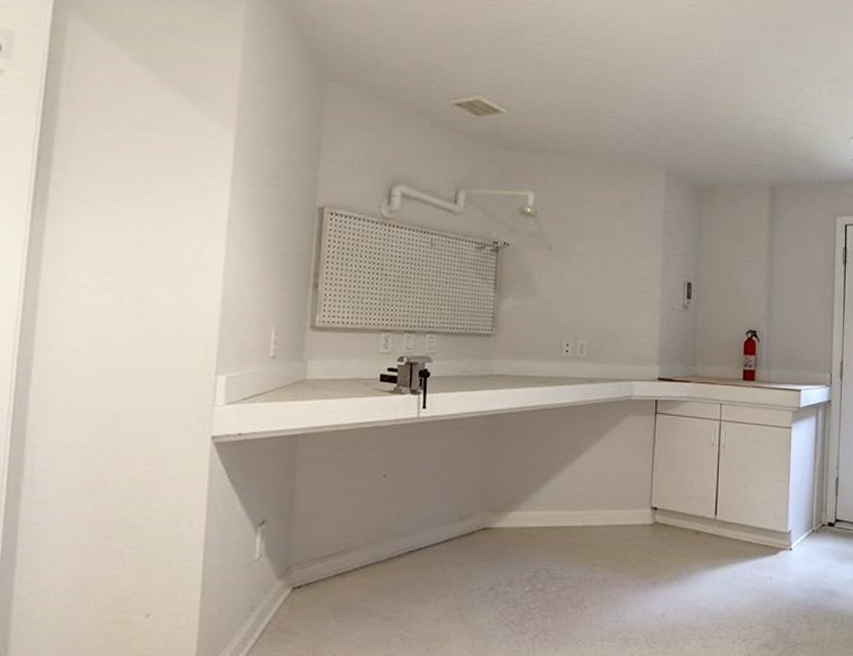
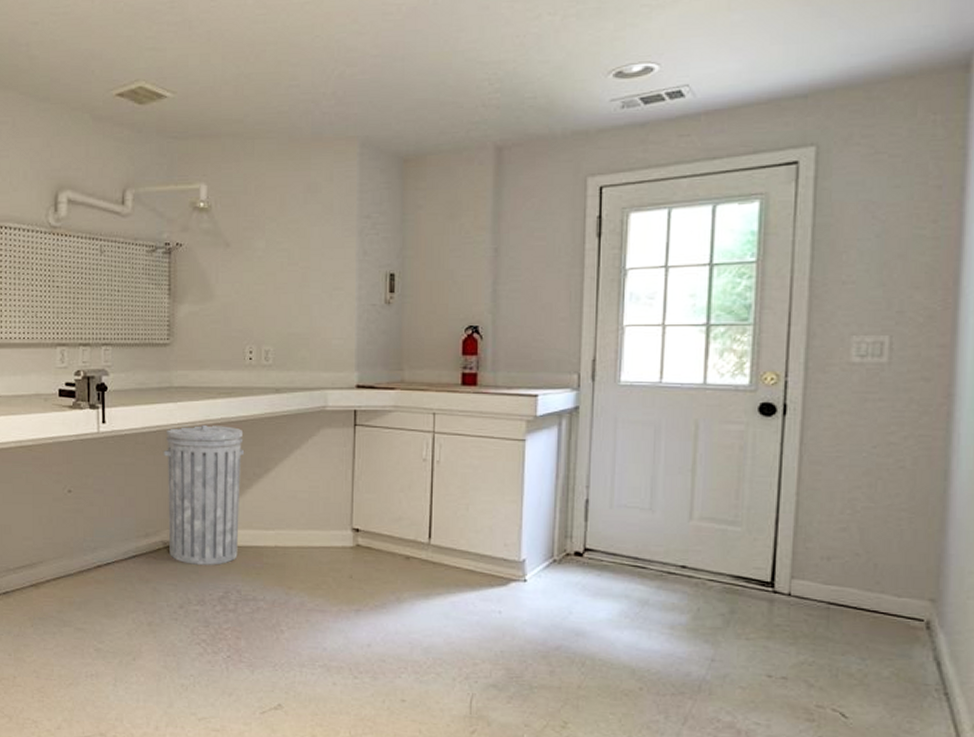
trash can: none [481,411,559,546] -> present [163,424,245,565]

